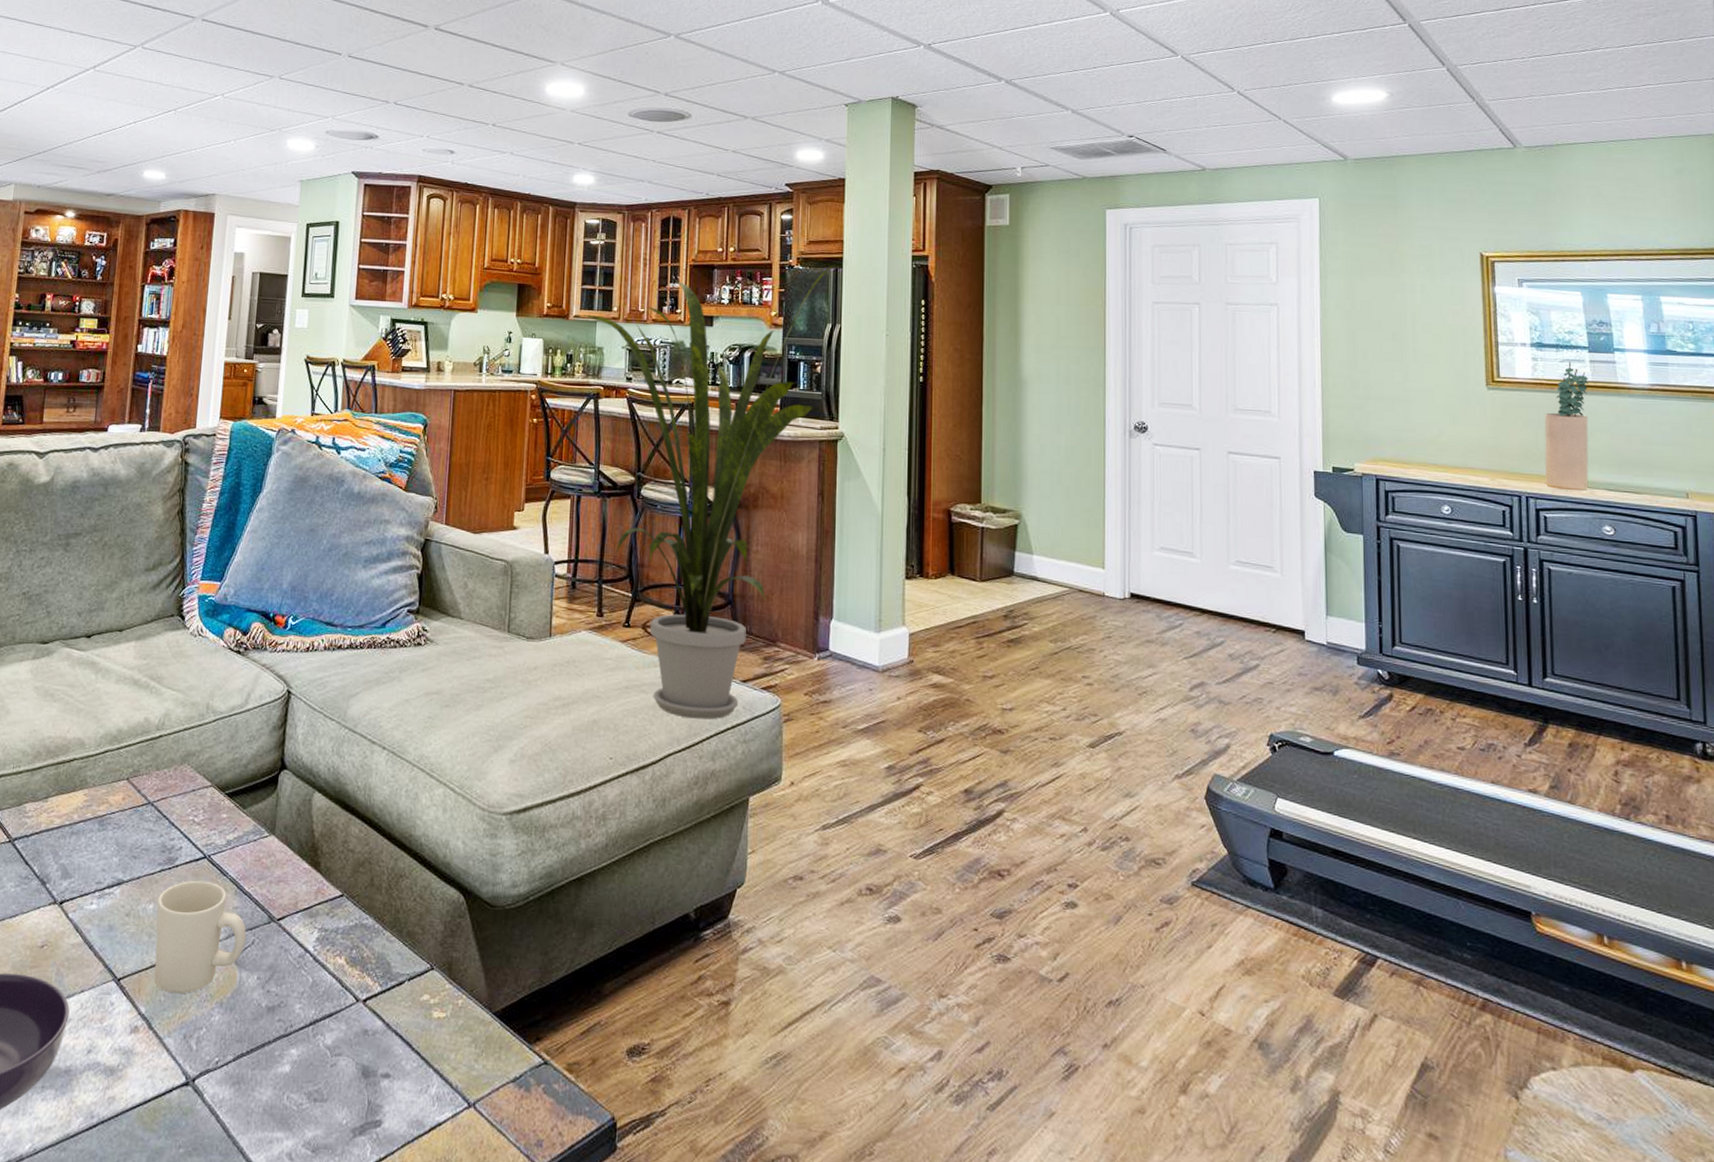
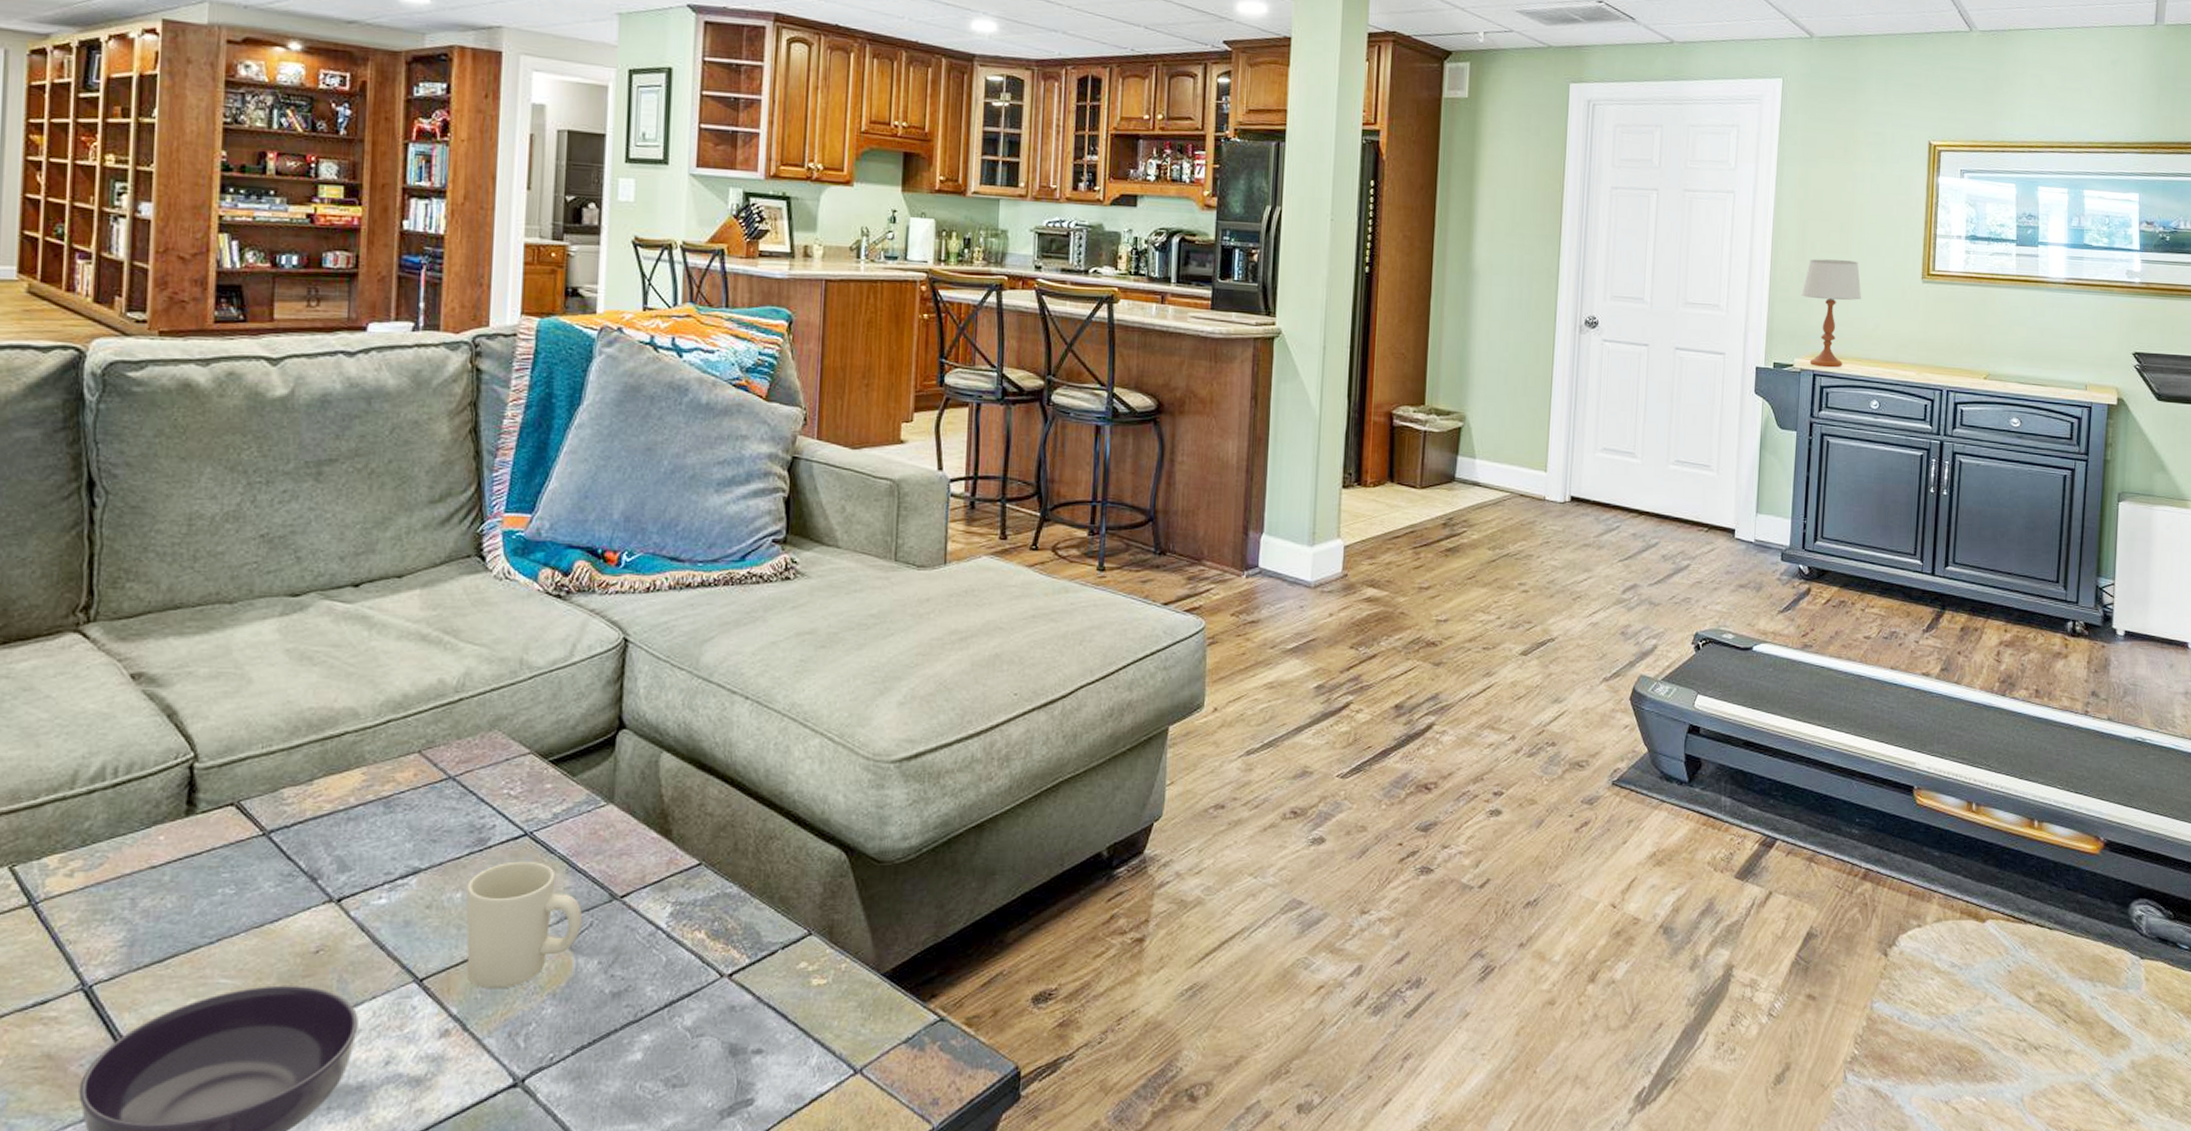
house plant: present [583,264,837,720] -> none [984,137,1279,647]
table lamp: none [1356,367,1421,473] -> present [1801,259,1861,368]
vase: present [1544,362,1589,491] -> none [1965,255,2013,385]

